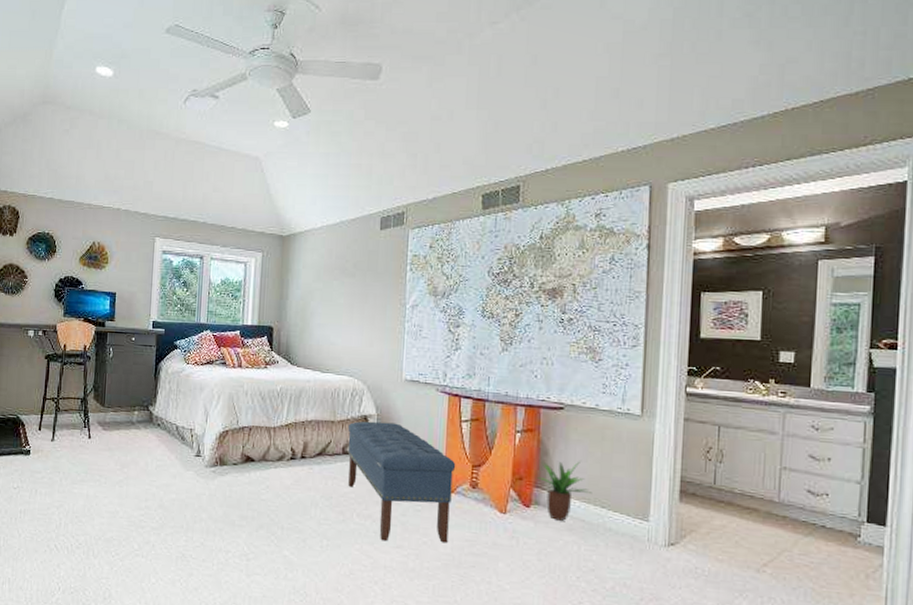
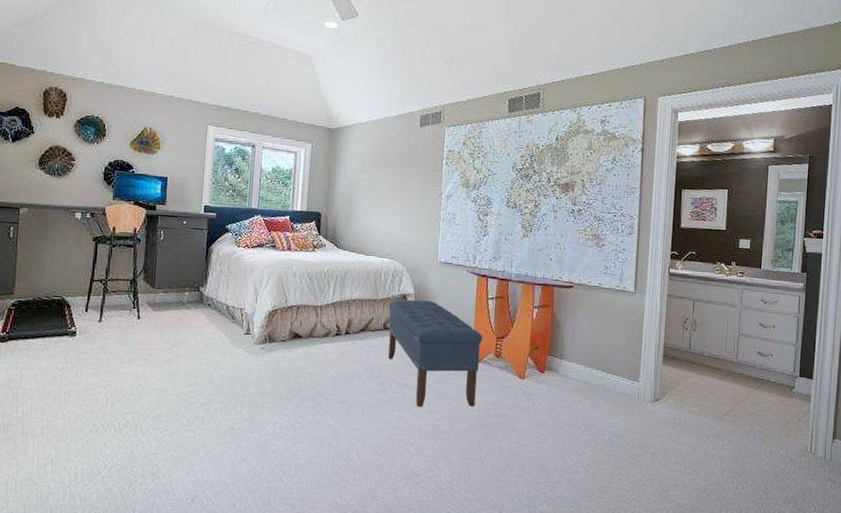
potted plant: present [536,461,593,522] -> none [550,332,595,385]

